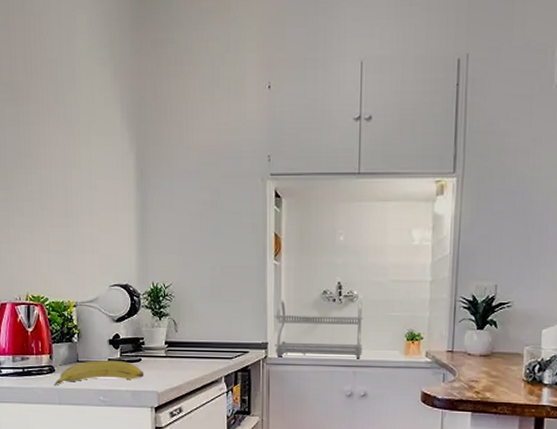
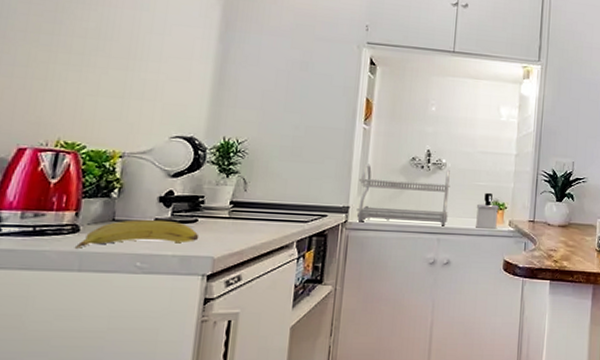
soap dispenser: none [391,323,415,362] -> present [476,192,499,230]

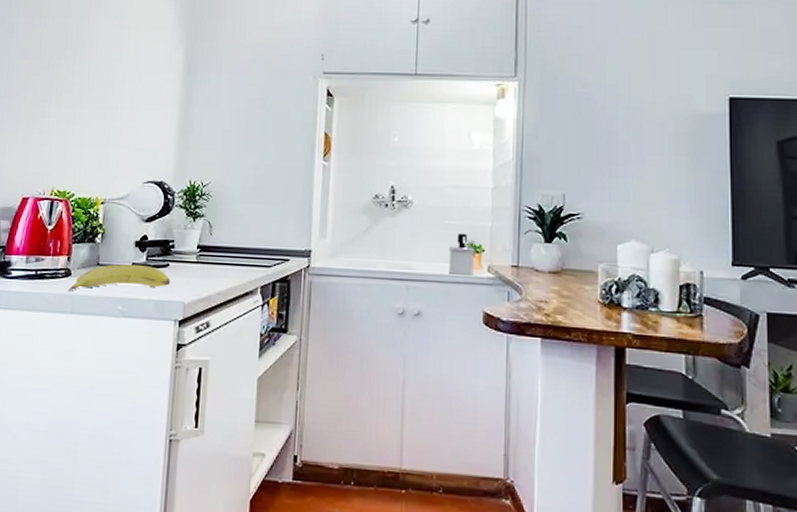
dish rack: present [356,163,450,226] -> none [319,203,418,272]

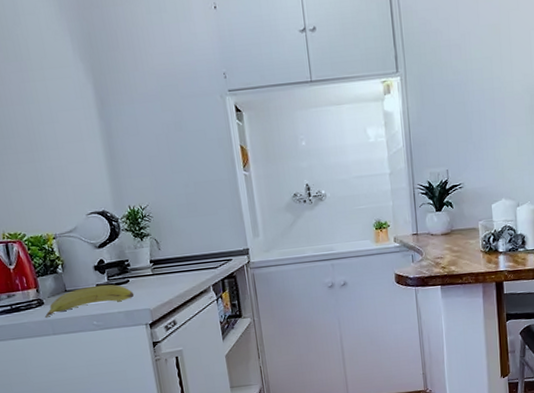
soap dispenser: present [448,233,475,277] -> none [361,214,383,250]

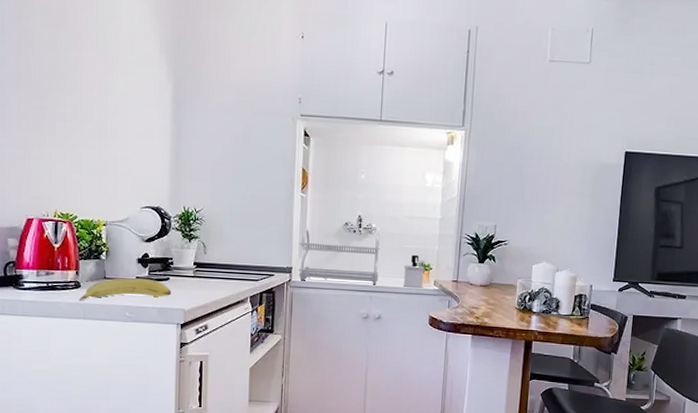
dish rack: none [251,199,337,261] -> present [298,228,380,285]
soap dispenser: none [361,214,383,250] -> present [404,254,425,289]

